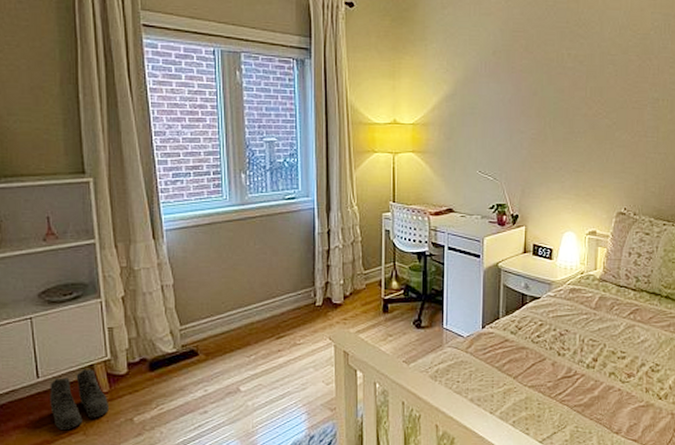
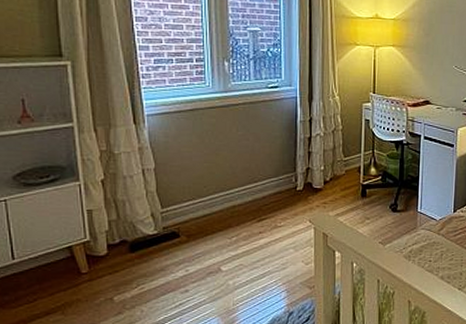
boots: present [50,369,109,431] -> none [26,250,88,311]

